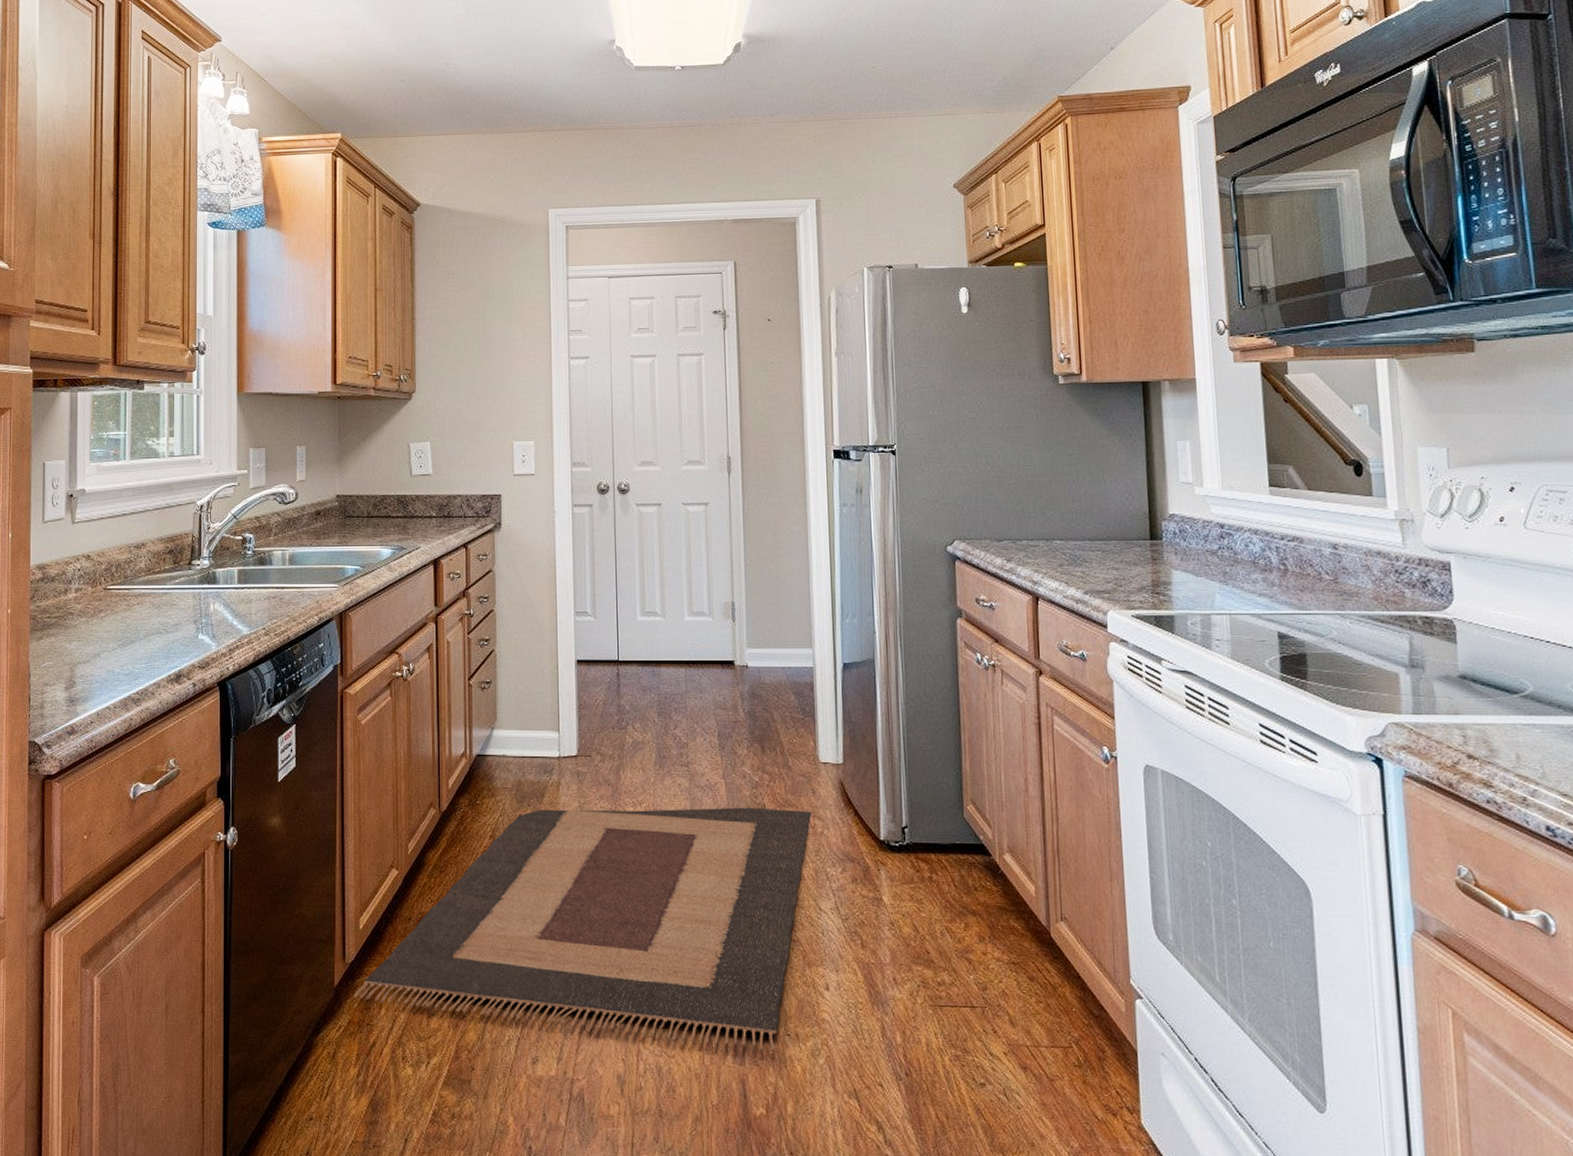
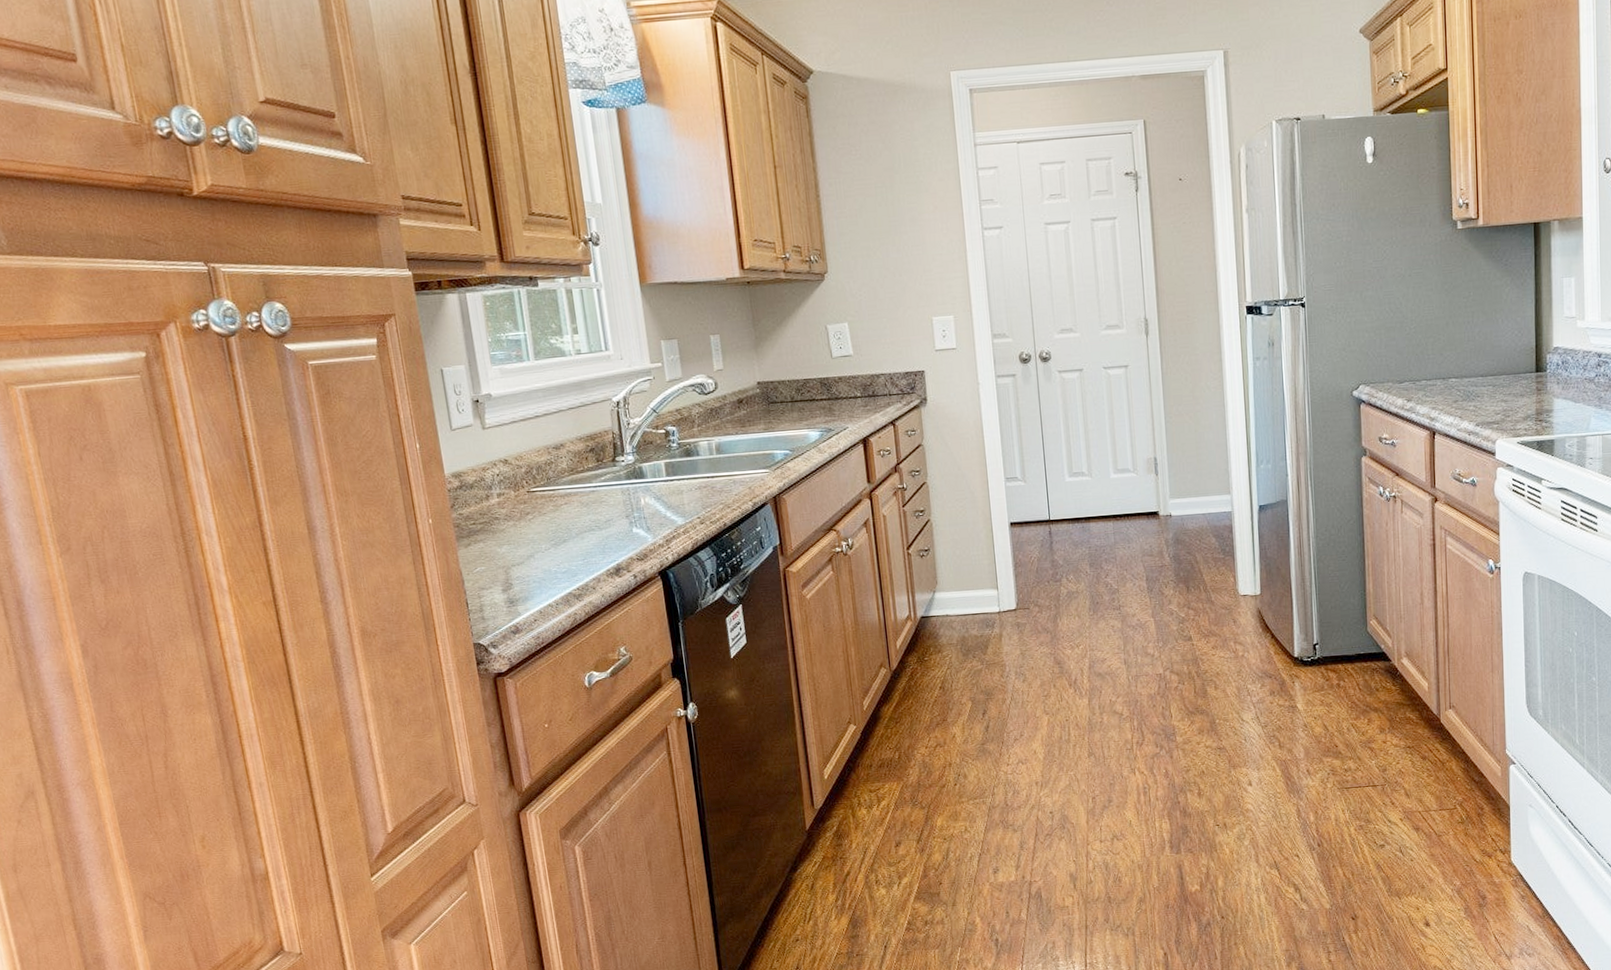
rug: present [352,791,812,1052] -> none [824,634,1234,841]

